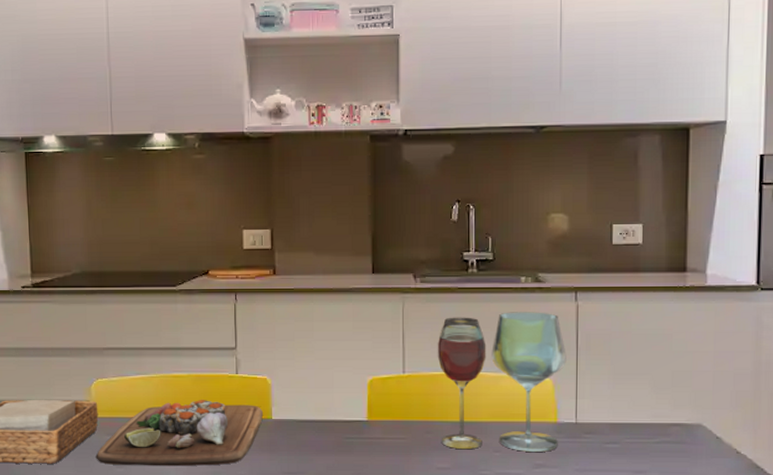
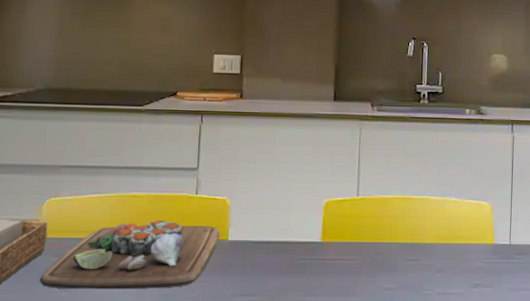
wineglass: present [437,317,486,450] -> none [389,144,434,270]
wine glass: present [491,312,567,452] -> none [438,141,503,272]

